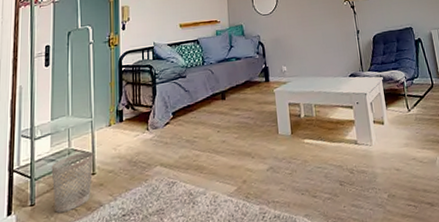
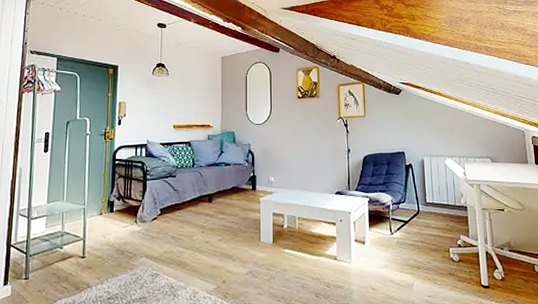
wastebasket: present [51,151,94,213] -> none [45,236,85,289]

